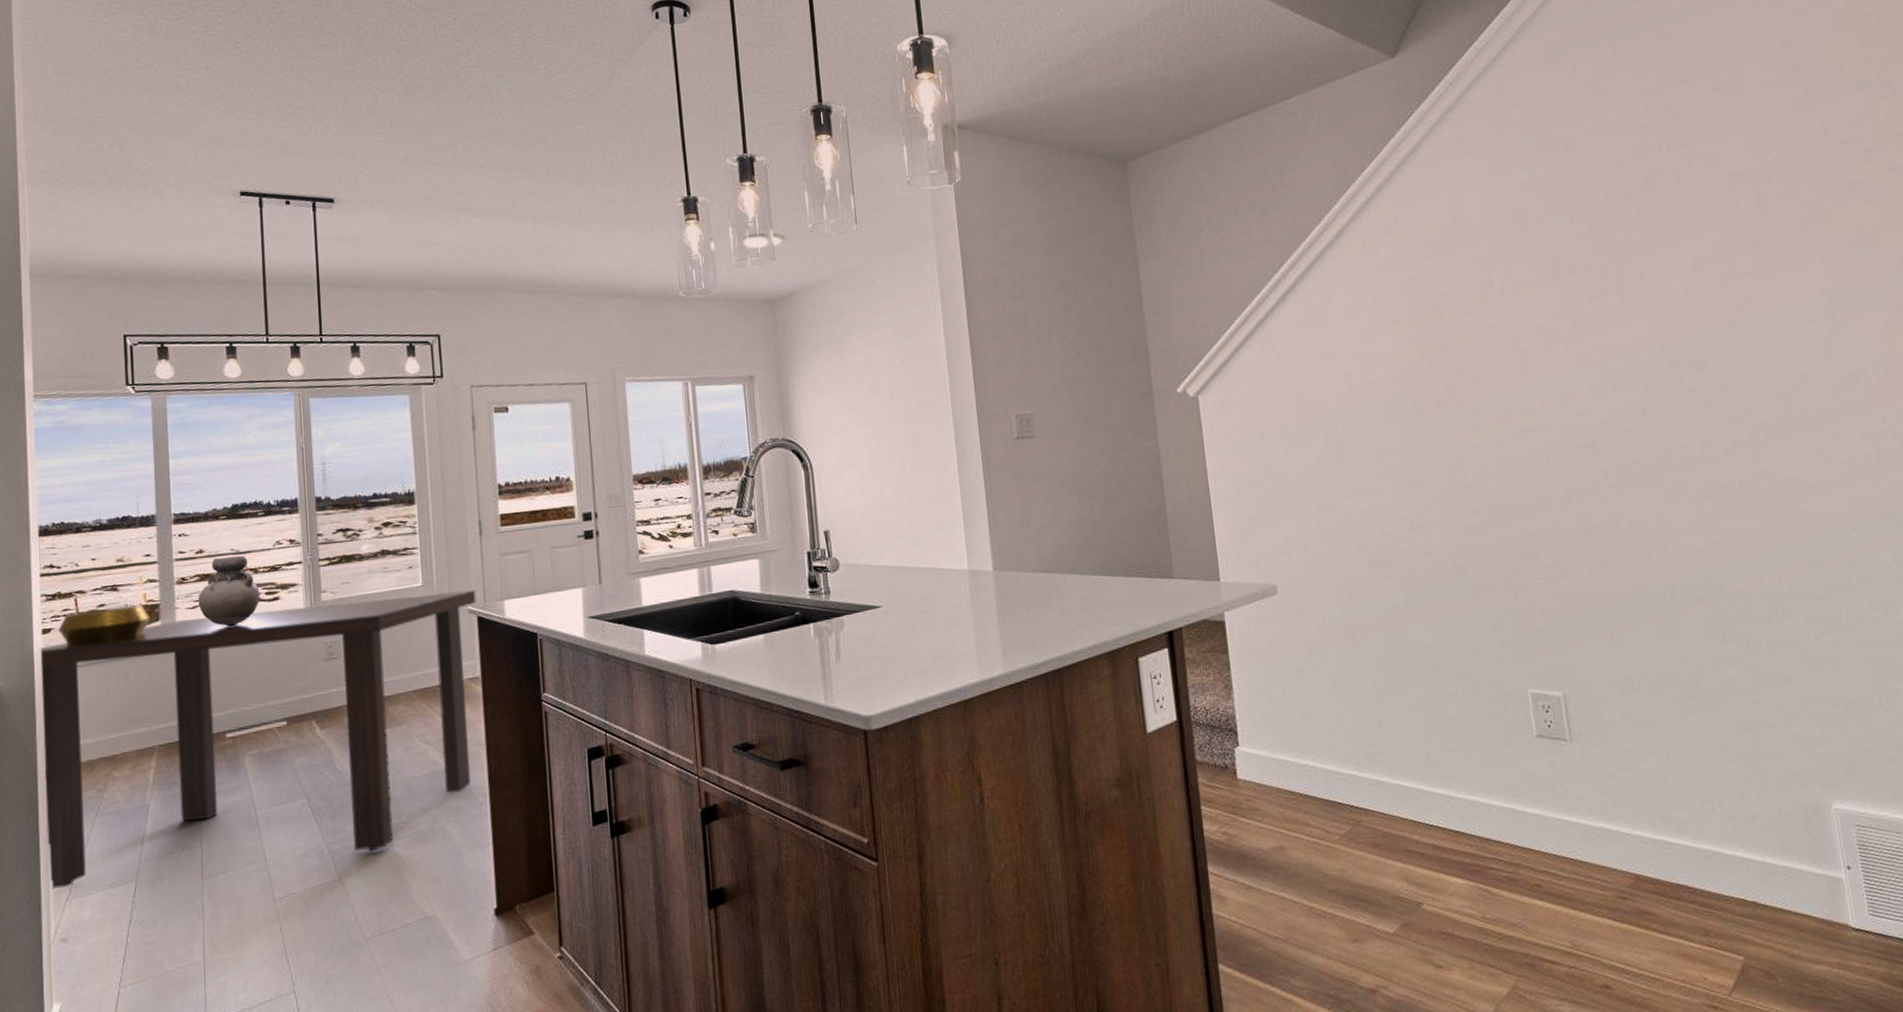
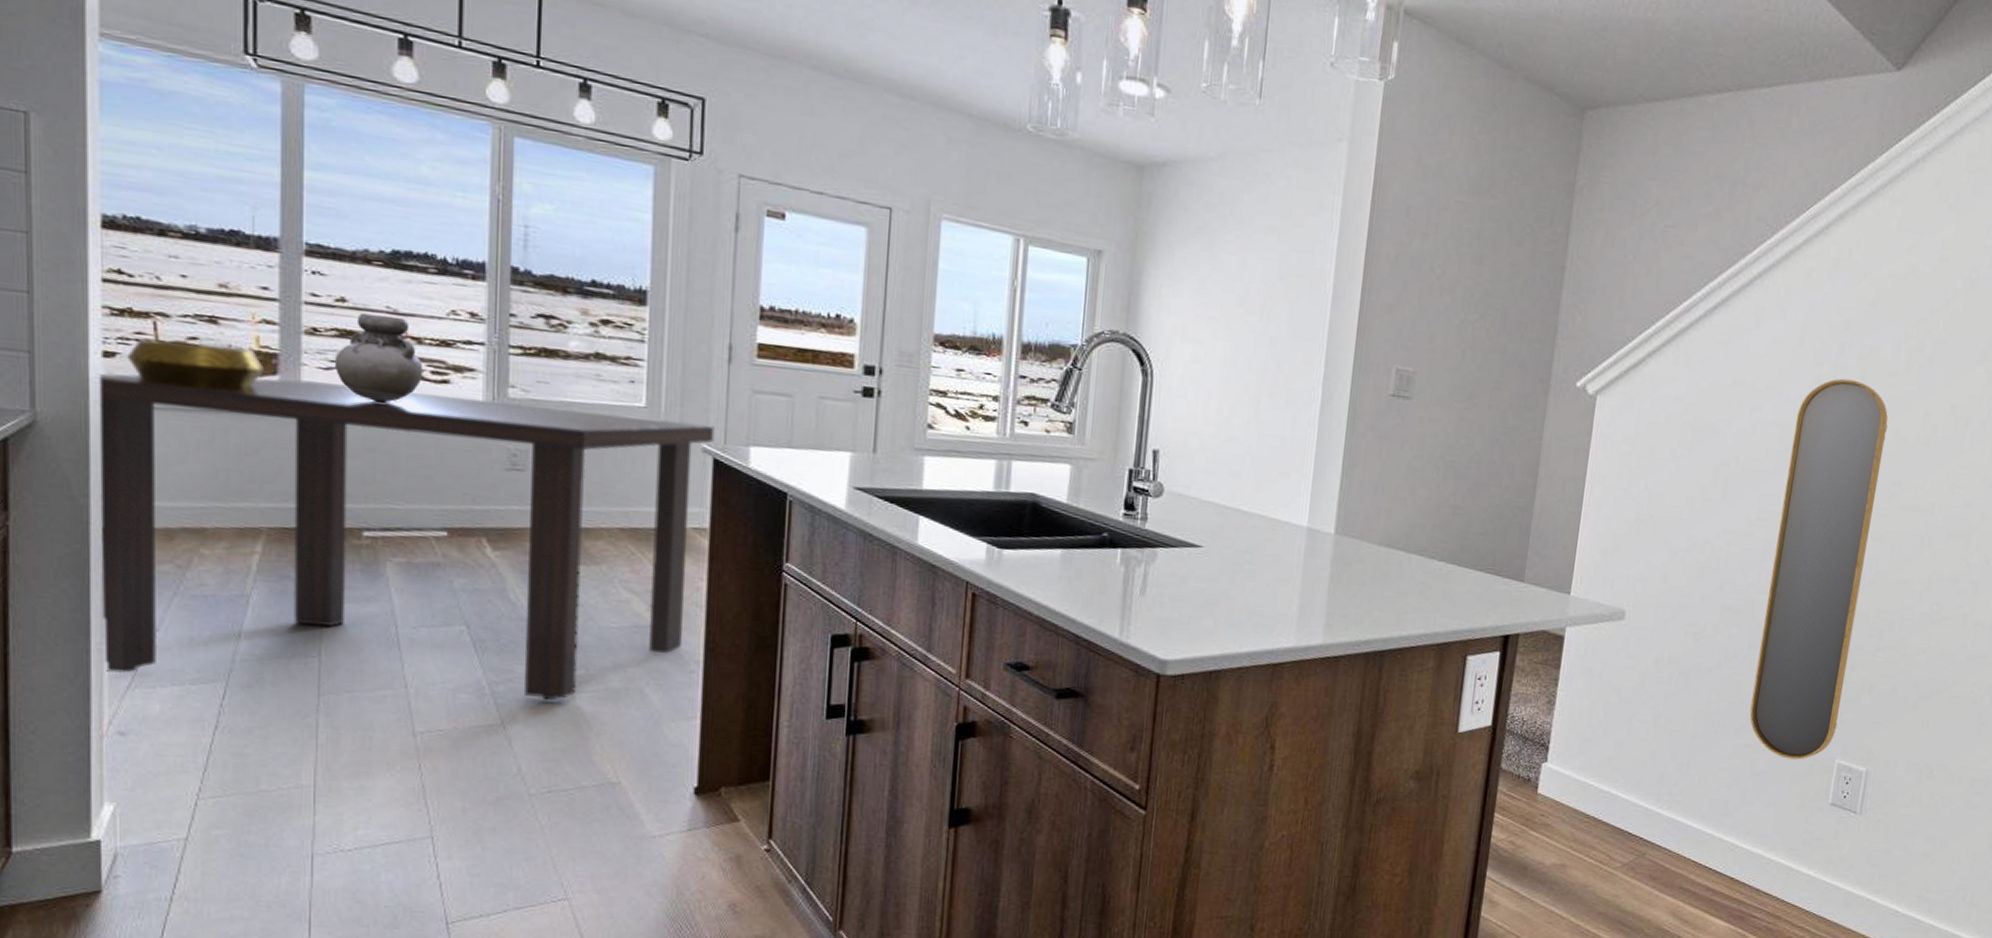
home mirror: none [1388,326,1519,699] -> present [1749,378,1888,760]

